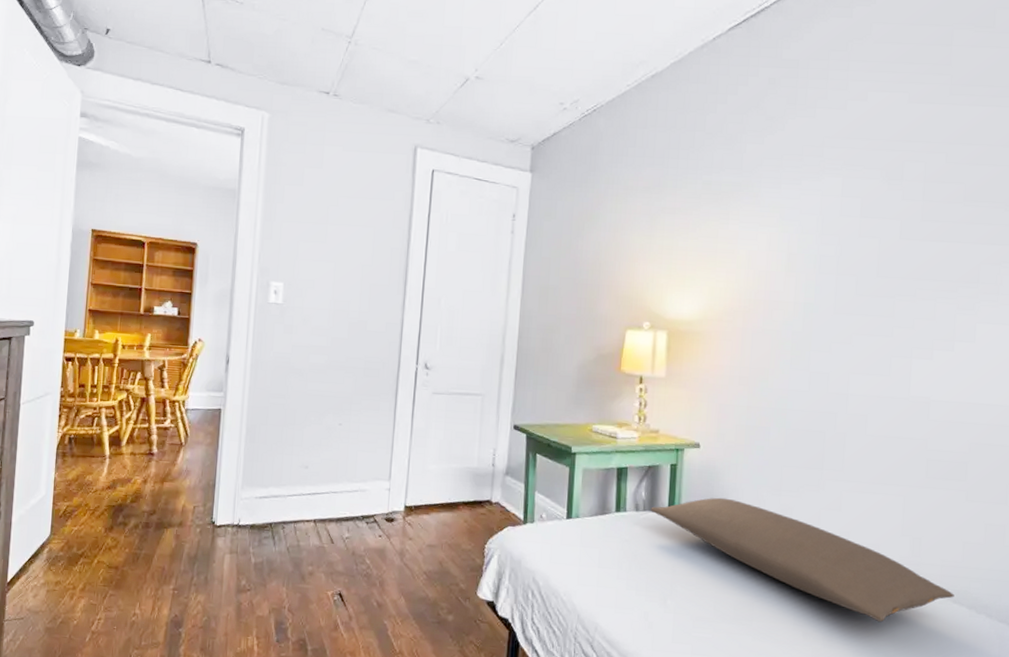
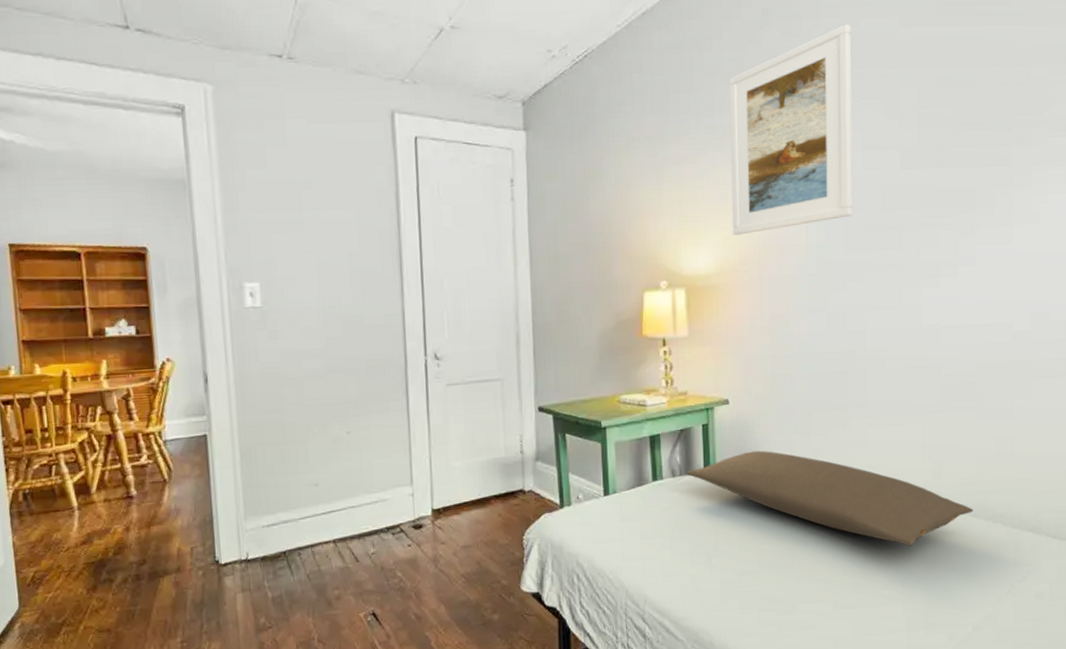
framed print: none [719,97,859,287] -> present [729,24,854,235]

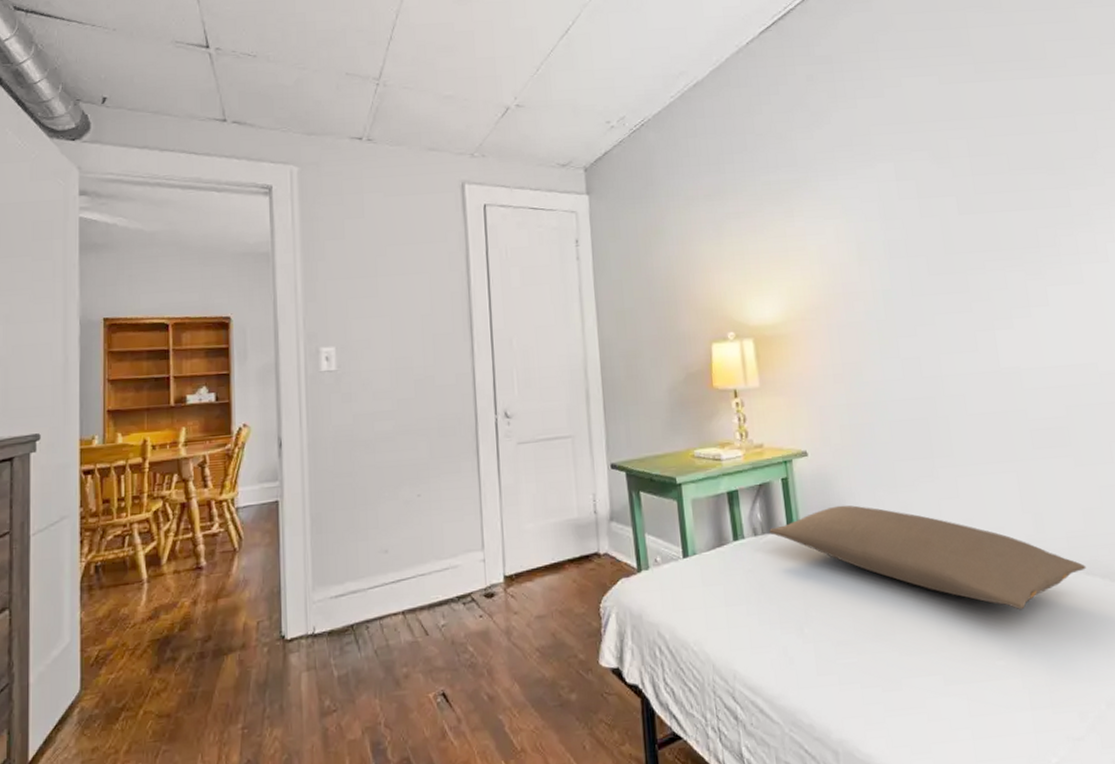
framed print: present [729,24,854,235] -> none [780,84,917,285]

